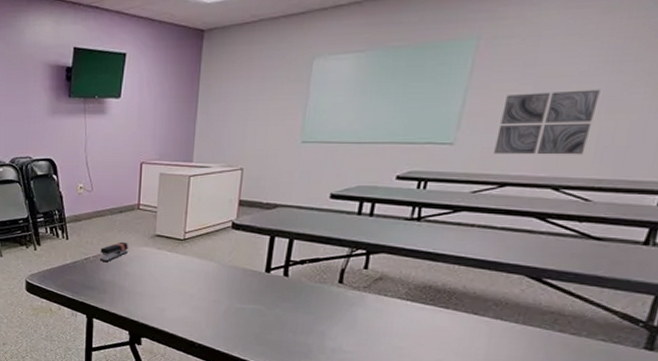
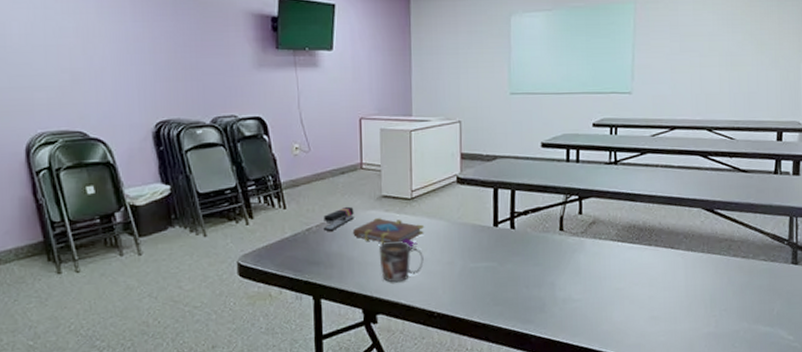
book: none [125,254,195,284] -> present [352,218,425,248]
mug: none [148,276,190,313] -> present [379,240,424,283]
wall art: present [494,89,600,155] -> none [661,46,724,101]

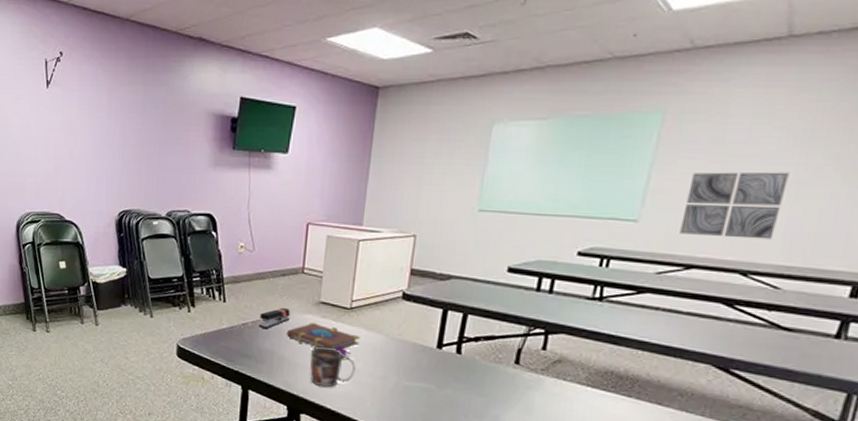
wall art: none [661,46,724,101] -> present [680,171,789,240]

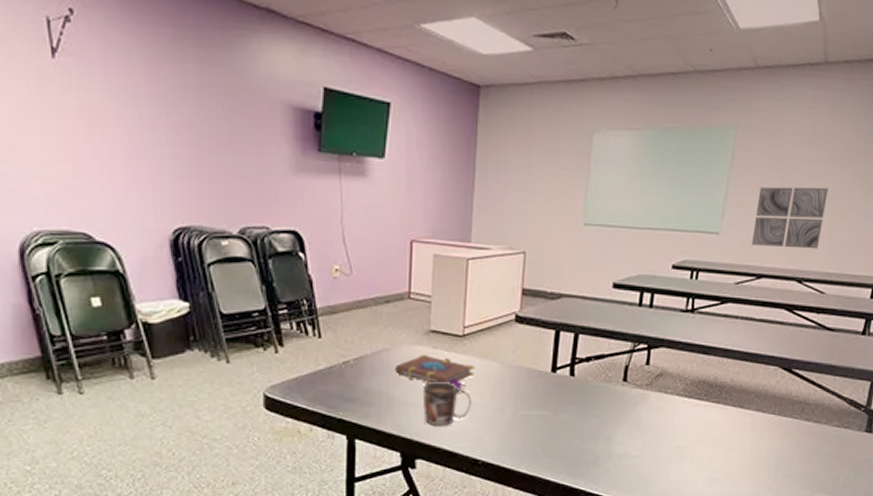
stapler: present [259,307,291,329] -> none [363,339,399,365]

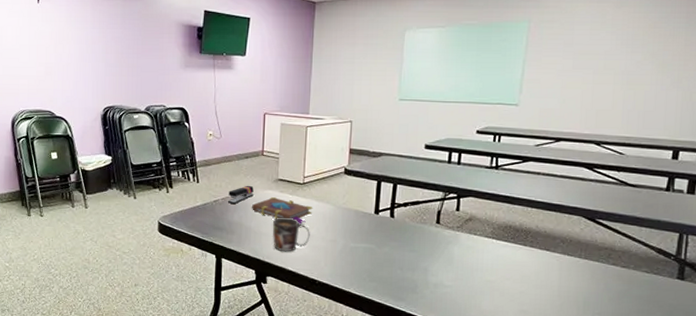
stapler: none [363,339,399,365] -> present [228,185,255,204]
wall art: present [752,186,828,249] -> none [549,65,621,117]

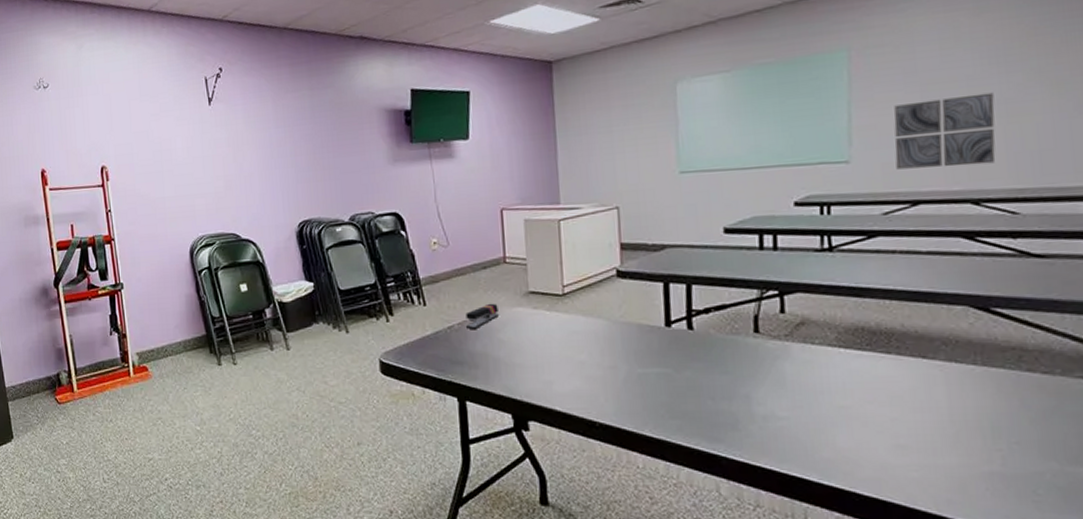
book: present [251,197,313,225] -> none [497,316,581,349]
mug: present [272,217,310,252] -> none [527,340,581,387]
wall art: none [549,65,621,117] -> present [894,92,996,170]

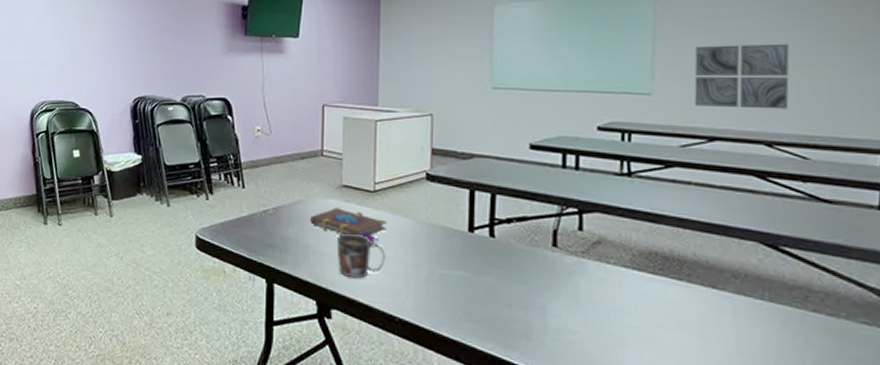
stapler: present [465,303,500,329] -> none [281,192,313,215]
book: none [497,316,581,349] -> present [309,208,388,243]
mug: none [527,340,581,387] -> present [336,233,385,279]

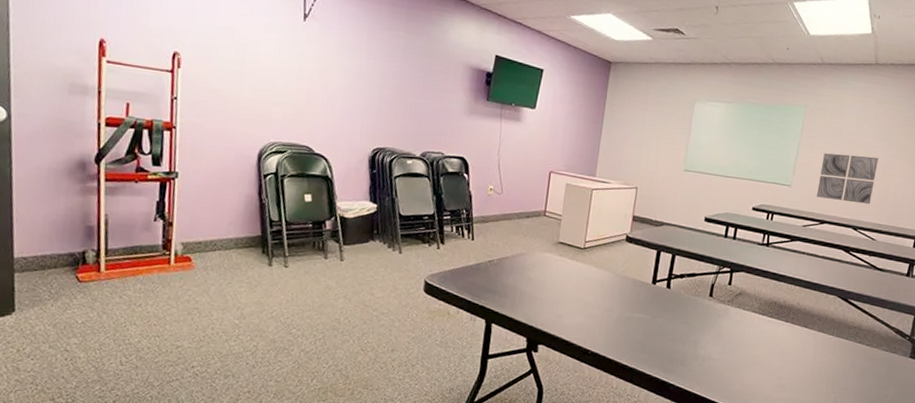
book: present [309,208,388,243] -> none [528,261,592,291]
mug: present [336,233,385,279] -> none [548,282,587,320]

